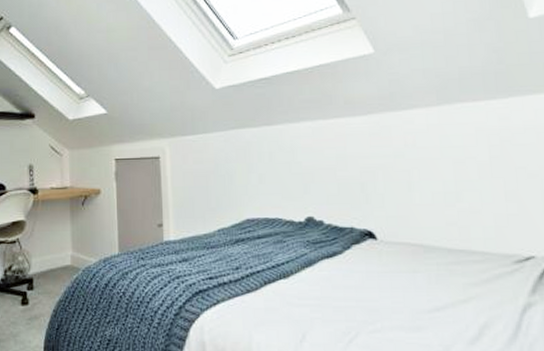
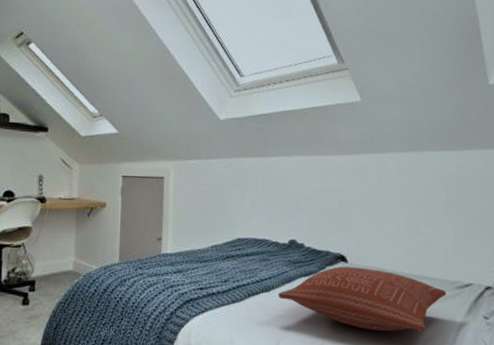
pillow: none [298,244,503,319] -> present [278,266,447,332]

